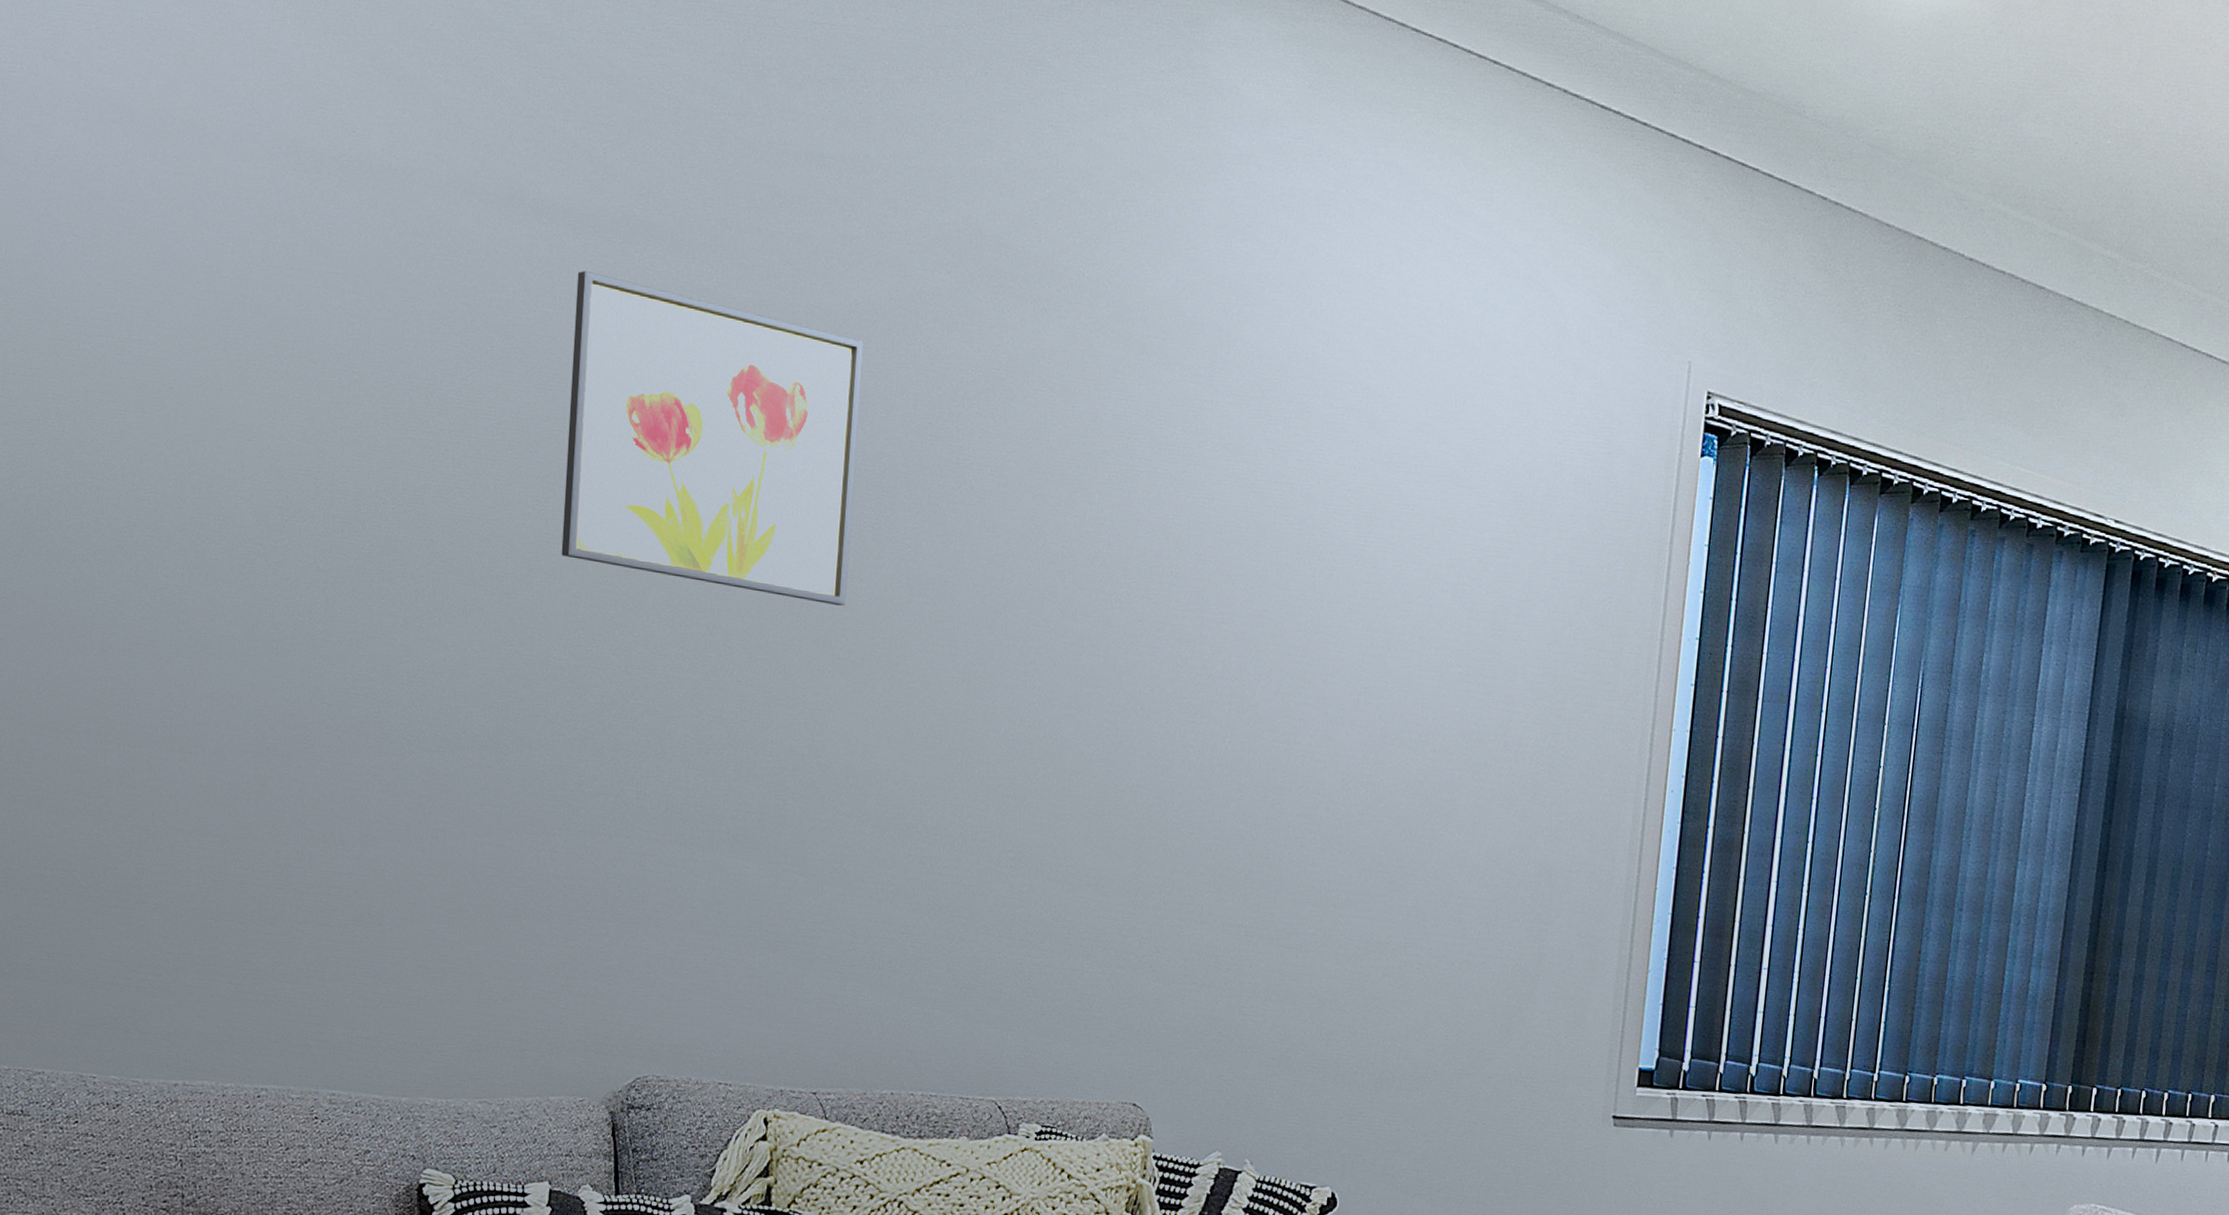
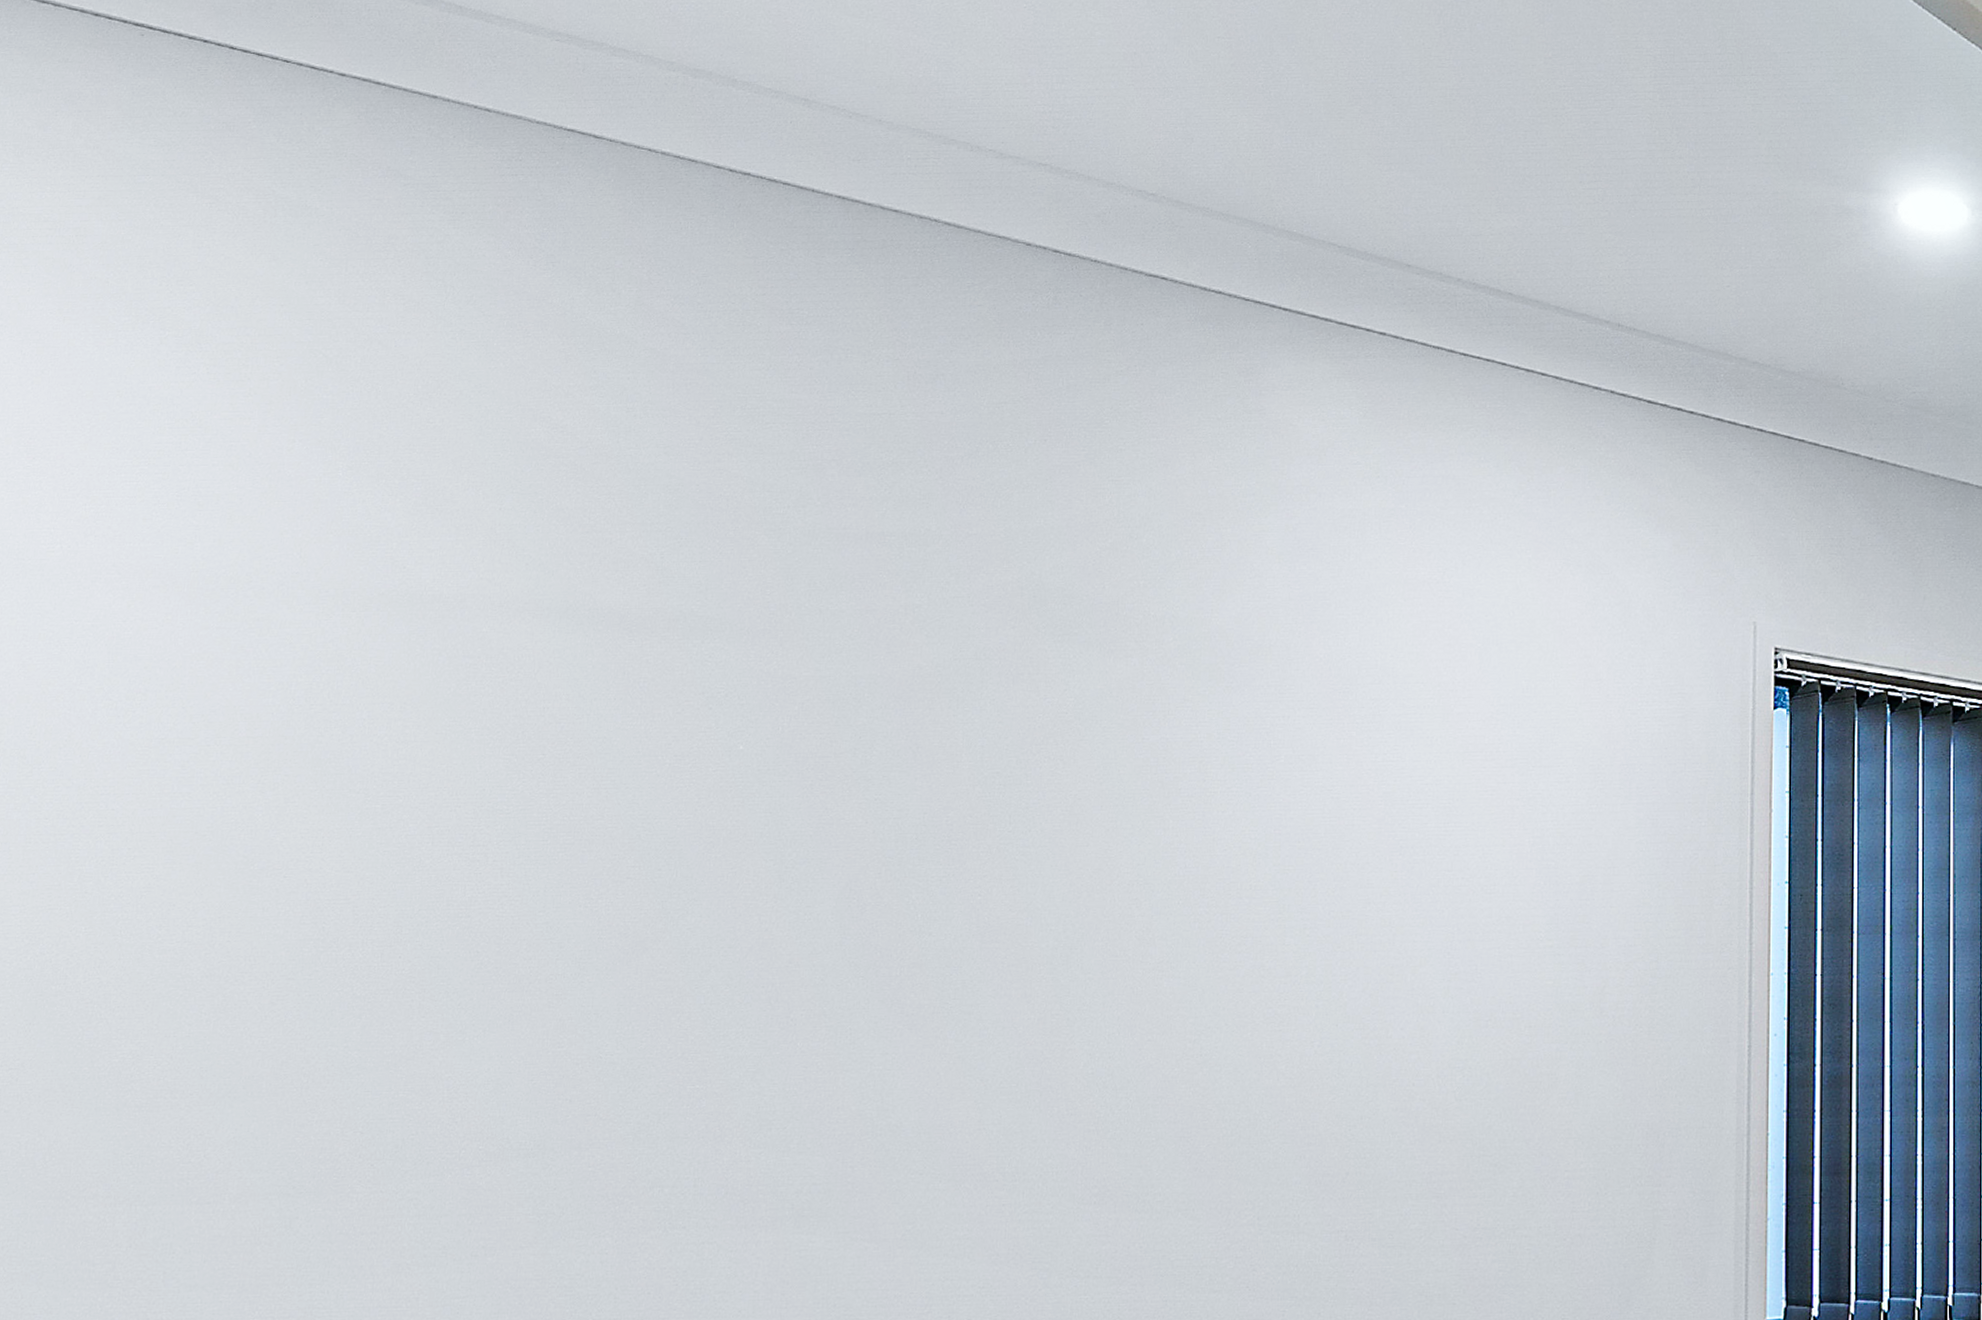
wall art: present [561,270,864,606] -> none [614,669,928,964]

